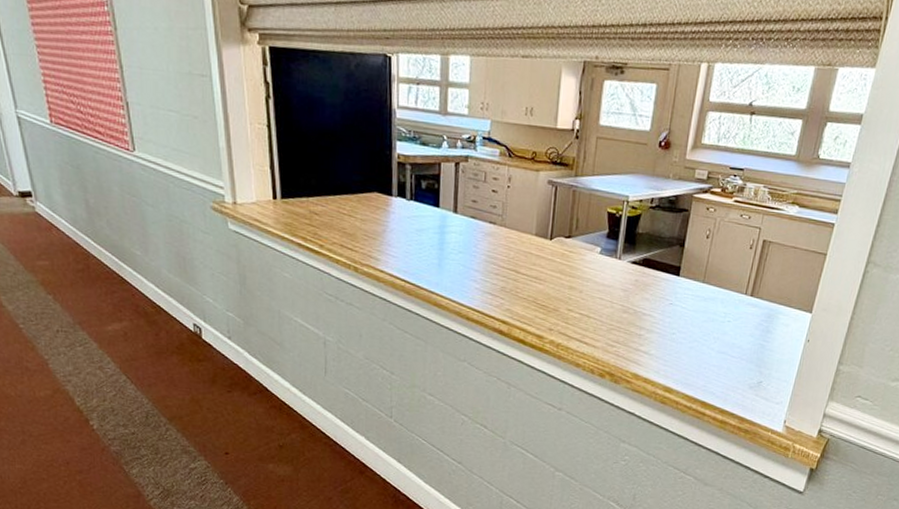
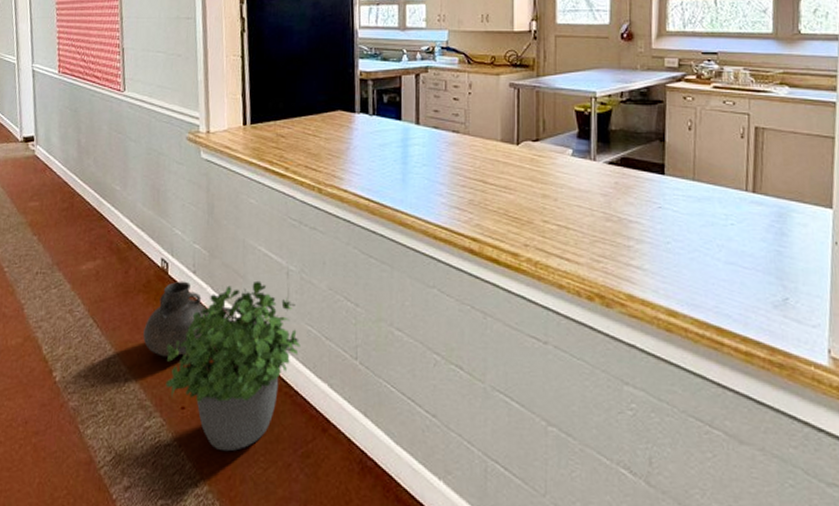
vase: none [181,345,247,411] -> present [143,281,209,357]
potted plant: none [206,348,339,488] -> present [165,280,301,452]

